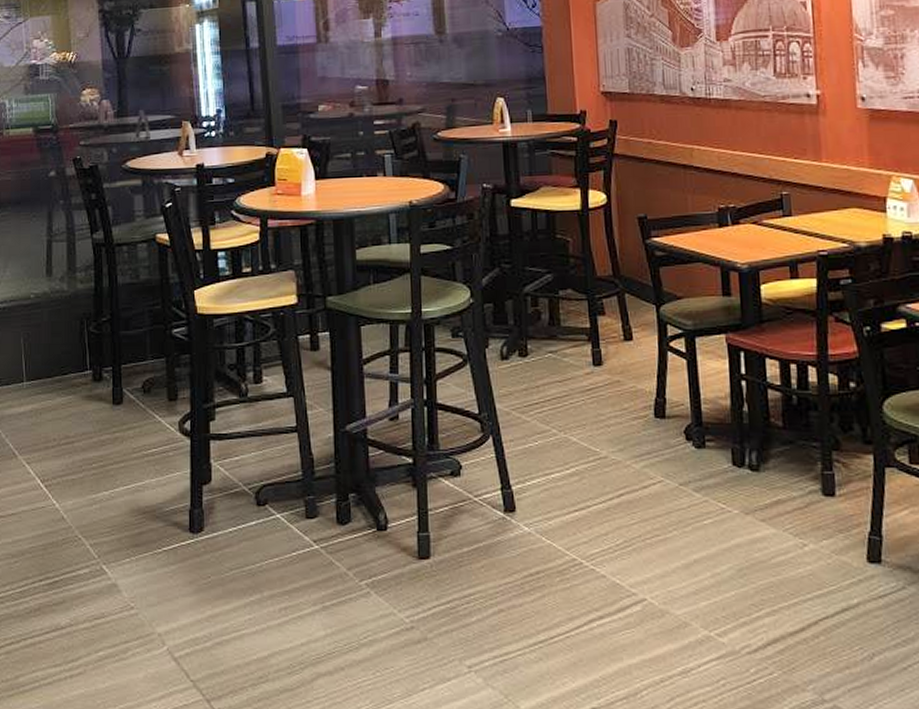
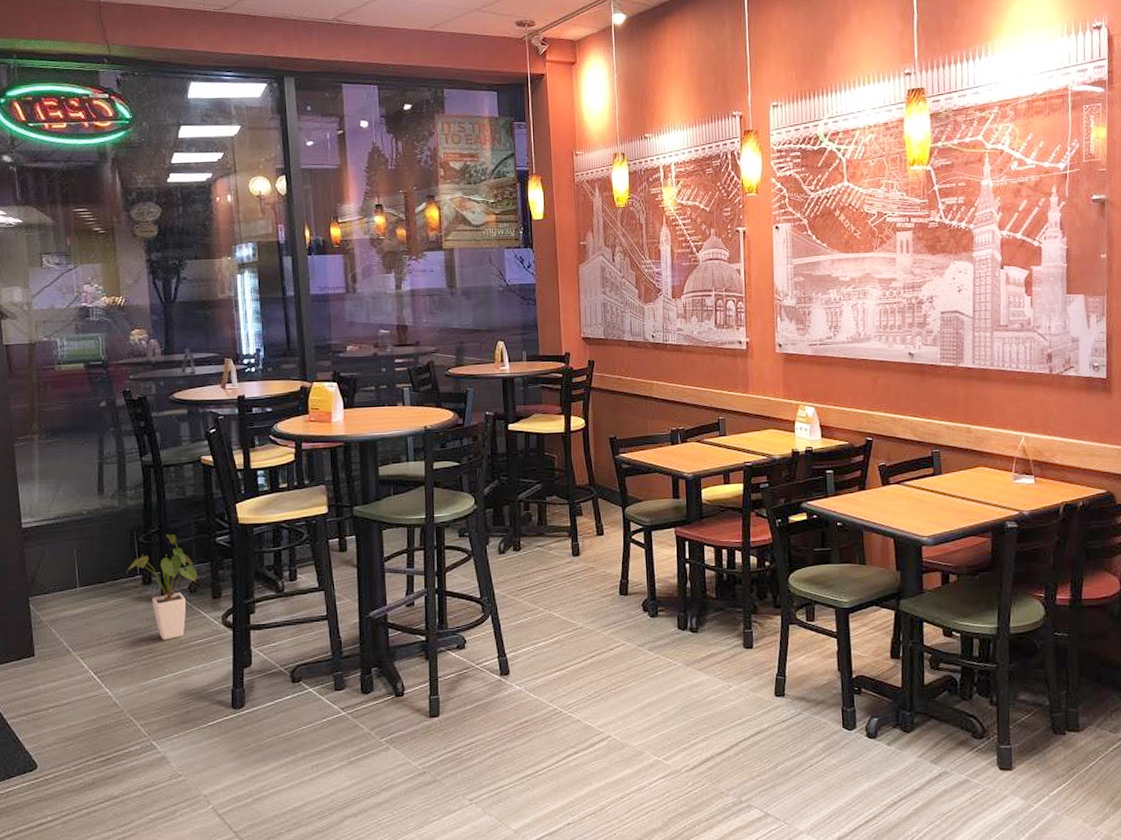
house plant: none [75,324,151,447] -> present [126,534,197,641]

